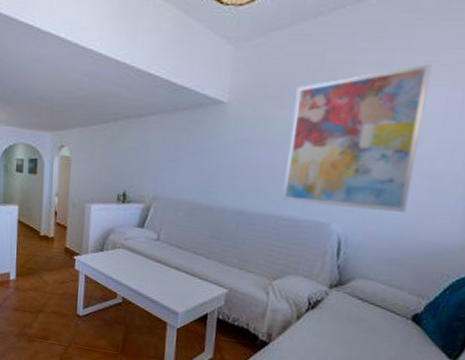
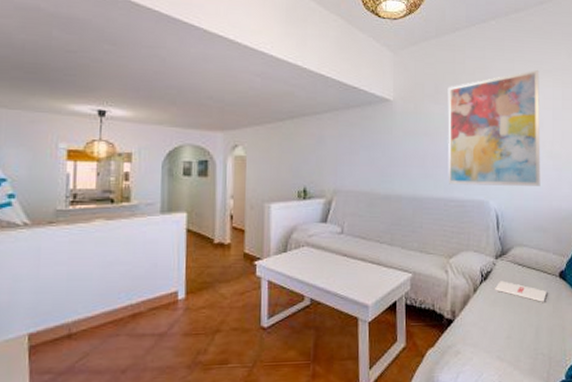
magazine: none [323,312,391,344] -> present [495,280,547,302]

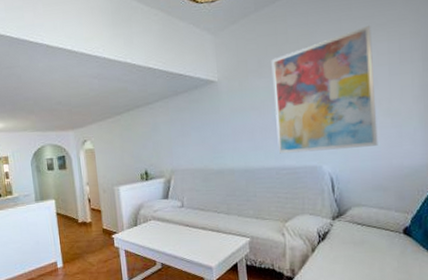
magazine: present [495,280,547,302] -> none [334,240,390,258]

